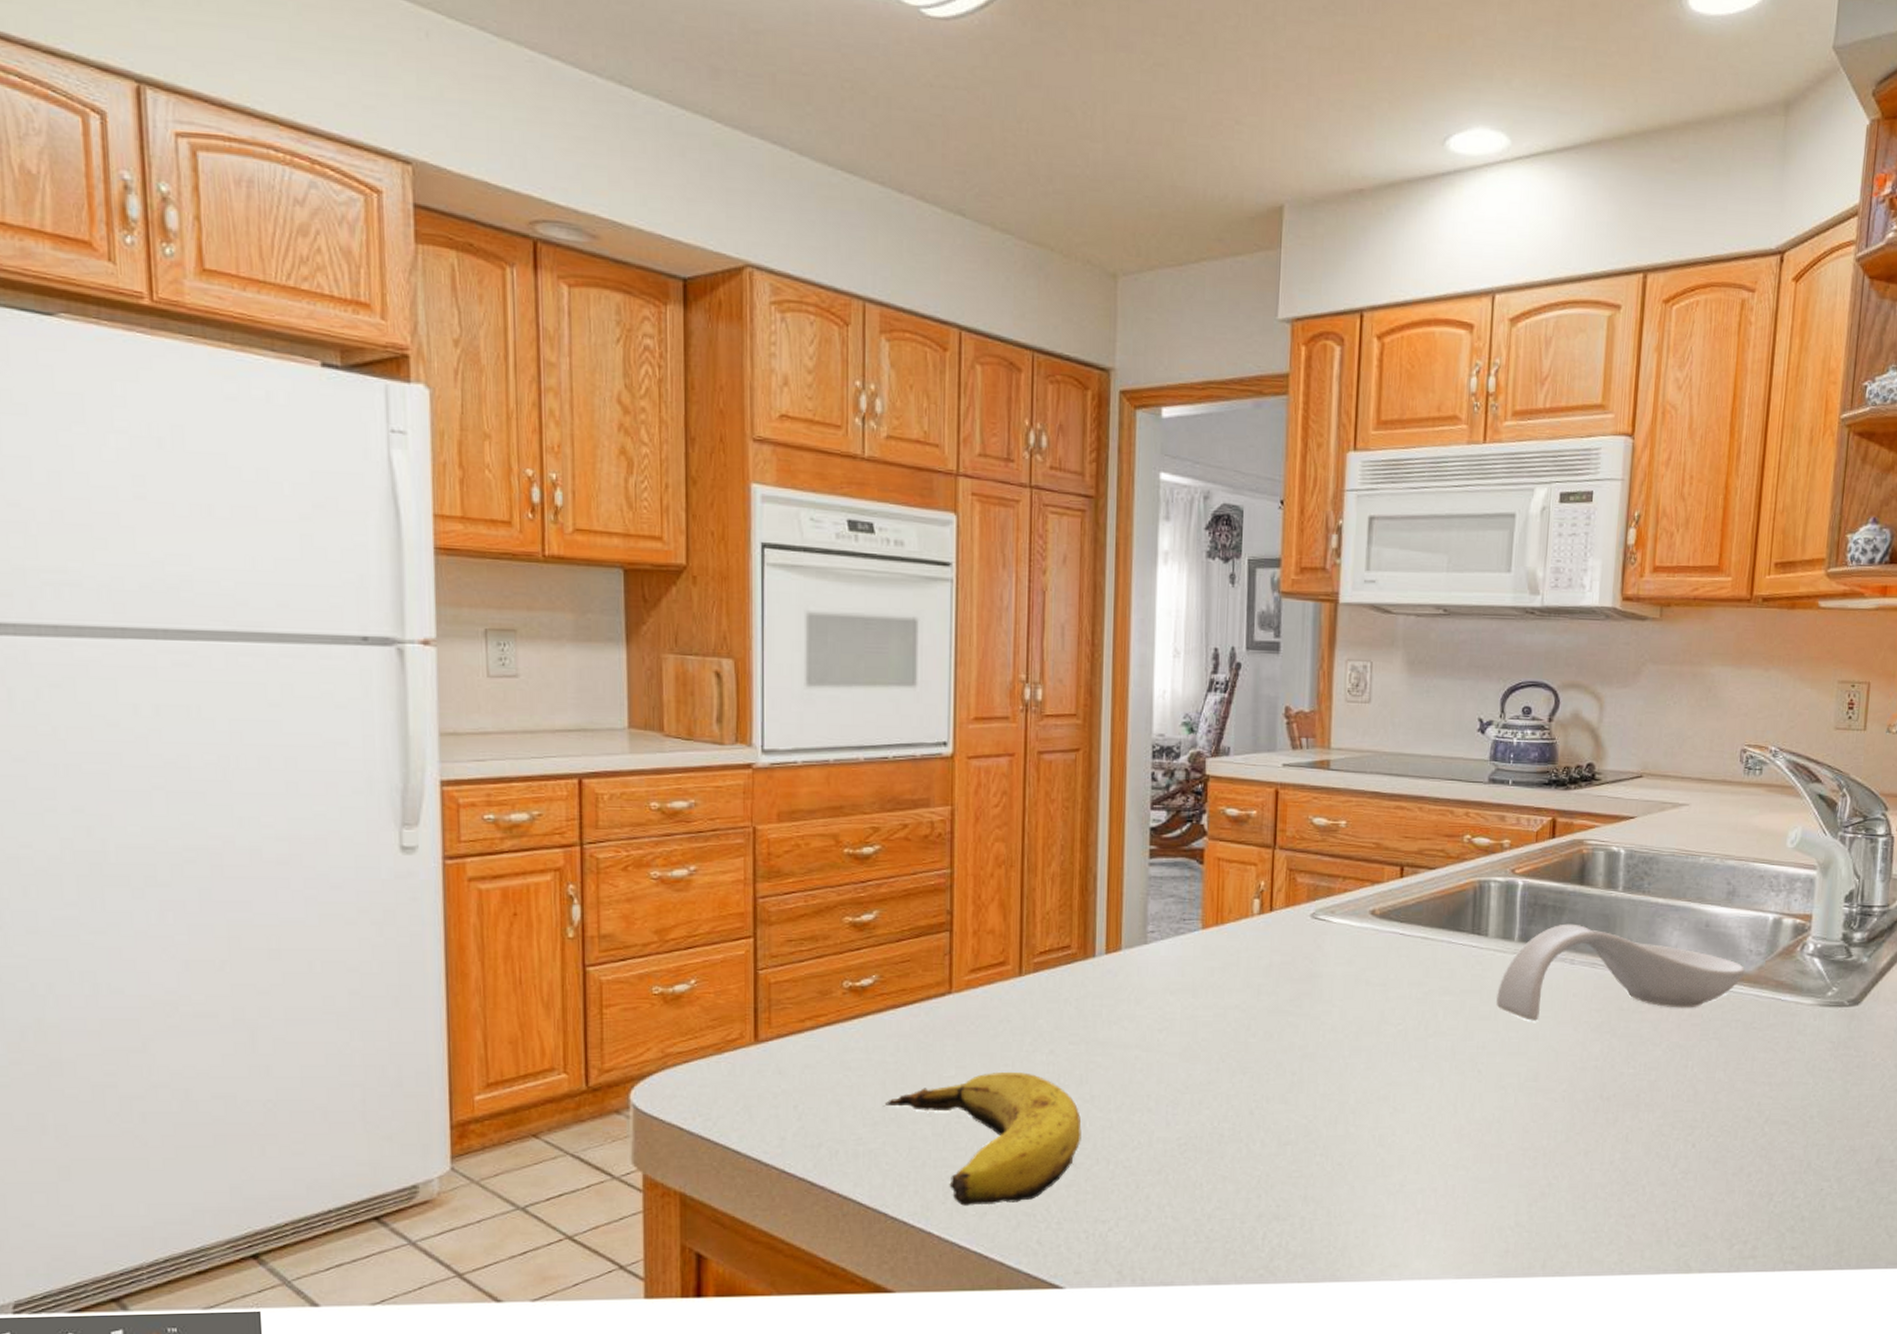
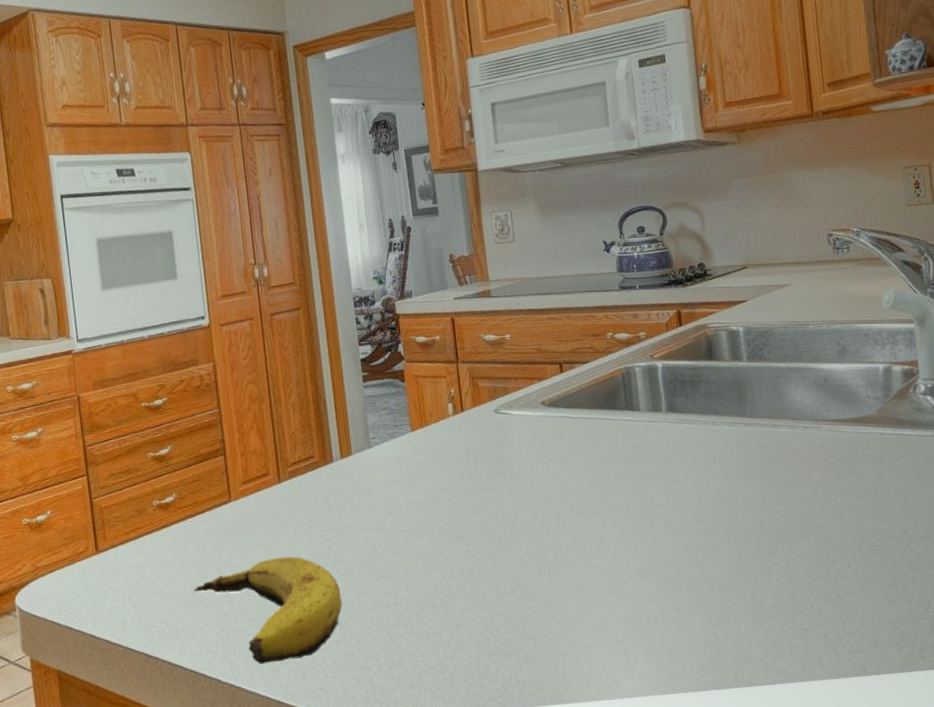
spoon rest: present [1496,923,1745,1021] -> none [655,392,867,475]

